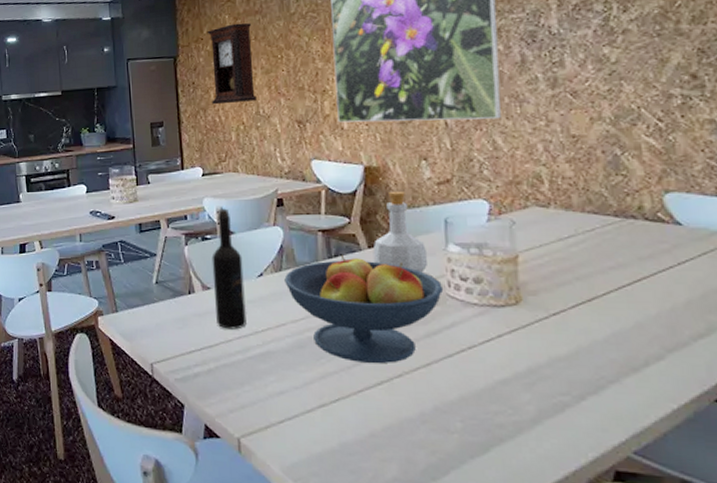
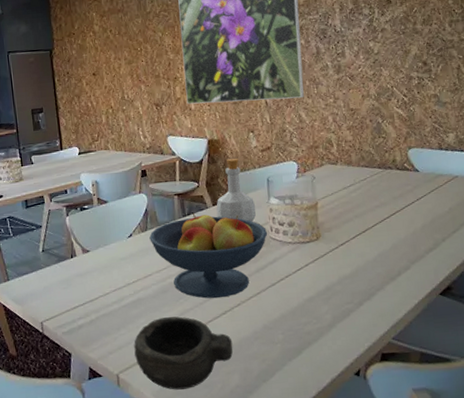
pendulum clock: present [207,23,257,105] -> none [77,20,122,92]
wine bottle: present [211,208,247,330] -> none [89,181,120,285]
bowl: none [260,378,391,471] -> present [134,316,233,390]

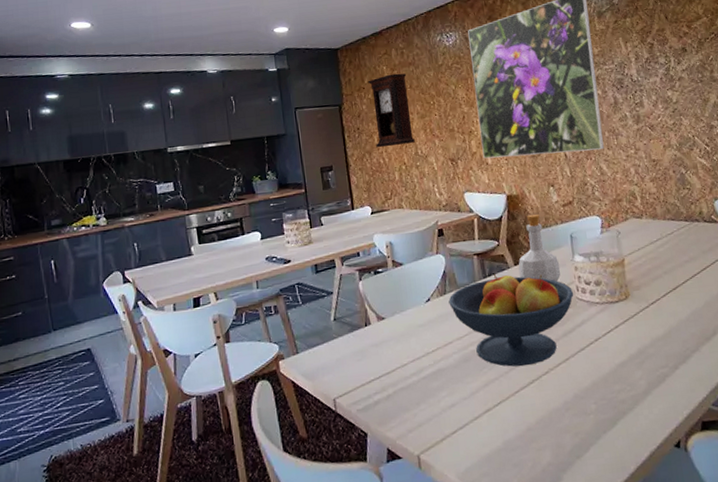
pendulum clock: none [77,20,122,92] -> present [367,73,415,148]
bowl: present [134,316,233,390] -> none [435,387,543,471]

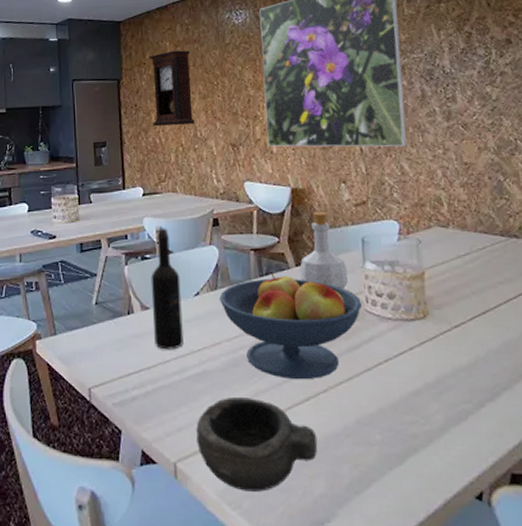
wine bottle: none [384,242,419,355] -> present [151,228,184,350]
bowl: none [435,387,543,471] -> present [196,398,318,492]

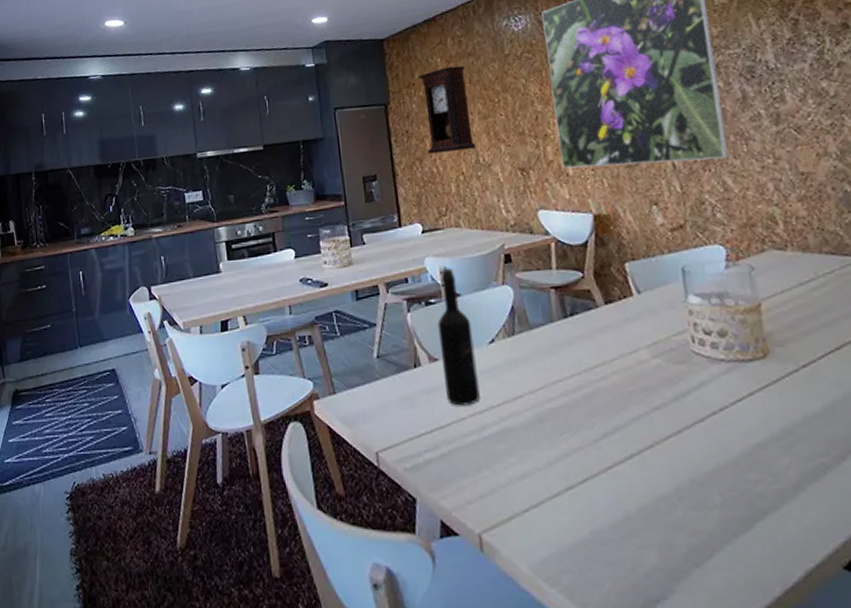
bowl: present [196,398,318,492] -> none [501,457,646,565]
fruit bowl: present [219,272,363,380] -> none [518,312,689,435]
bottle: present [299,211,349,290] -> none [609,239,669,329]

